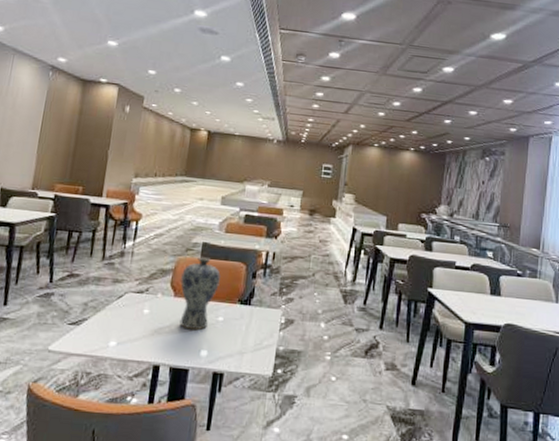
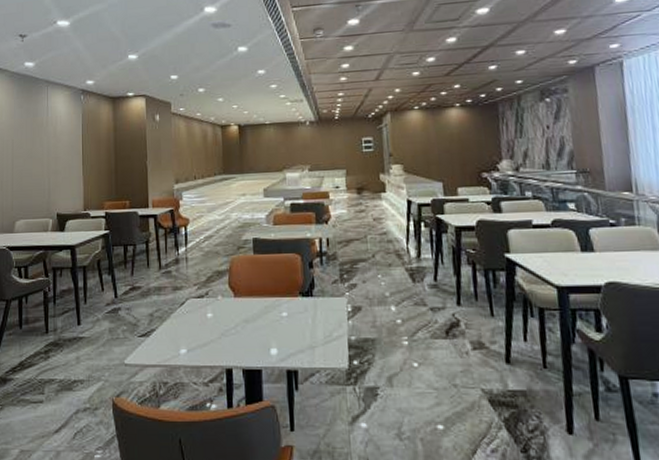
vase: present [179,257,221,331] -> none [237,253,277,329]

